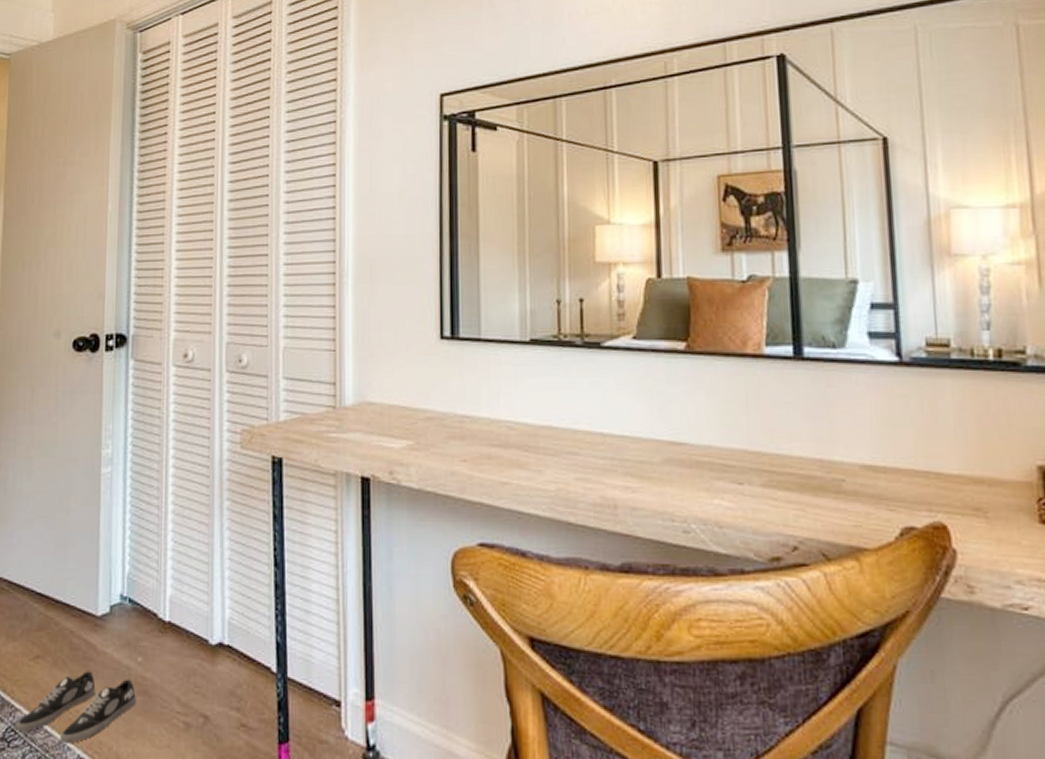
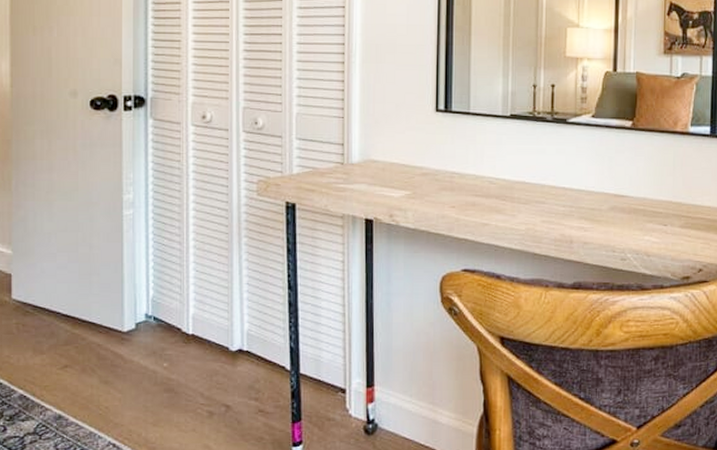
shoe: present [15,671,136,744] -> none [46,376,162,434]

